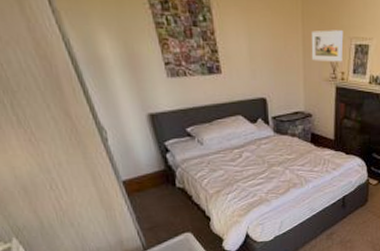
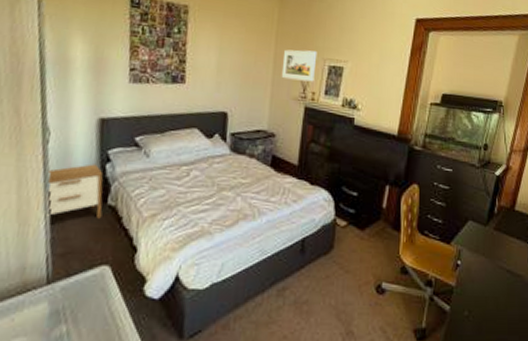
nightstand: none [116,155,174,201] -> present [46,164,103,219]

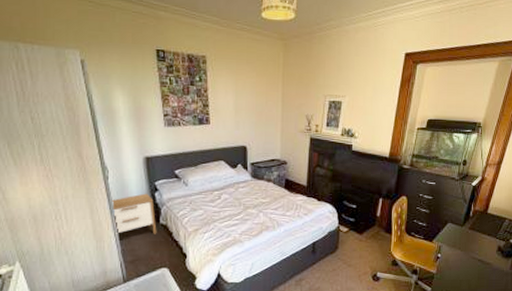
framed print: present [281,49,318,82] -> none [289,88,319,116]

